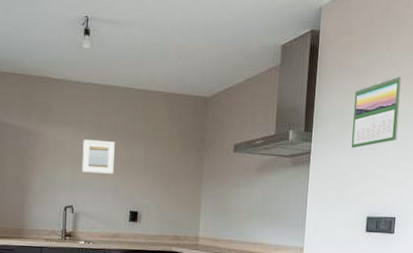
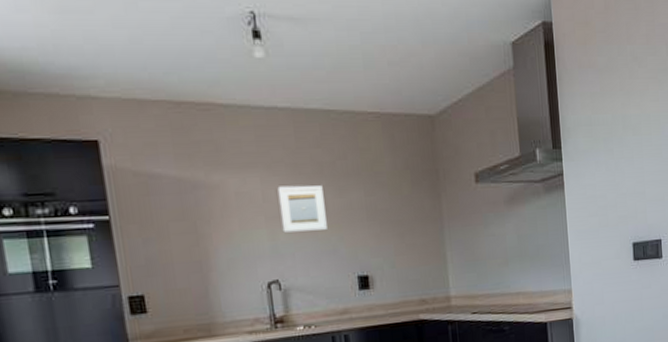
calendar: present [352,75,401,149] -> none [600,72,651,164]

